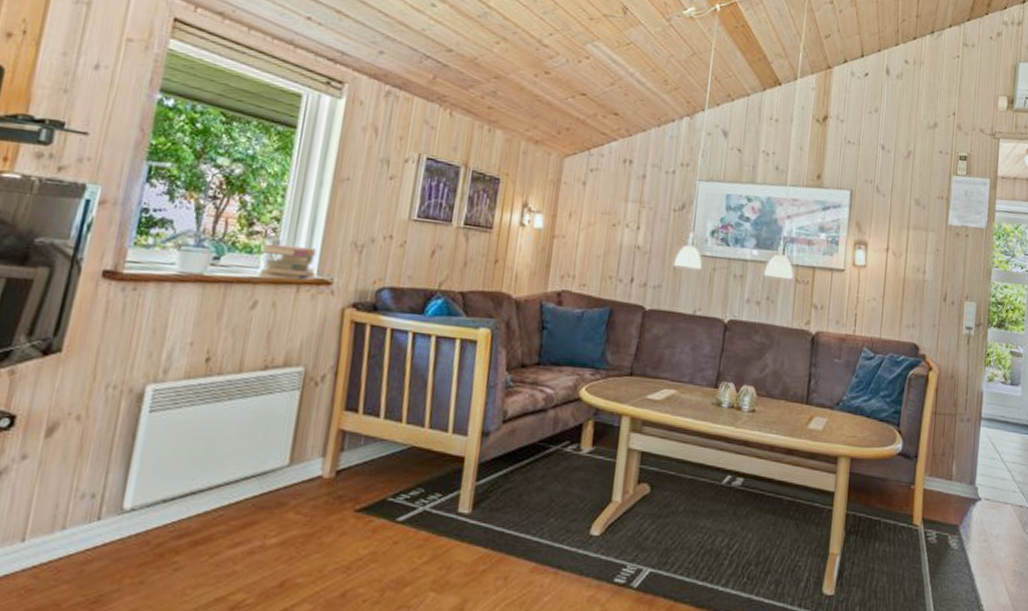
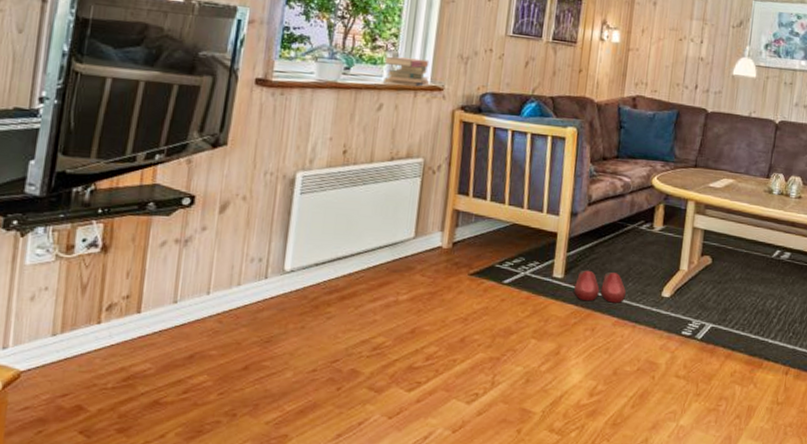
slippers: none [483,503,547,544] -> present [574,270,626,303]

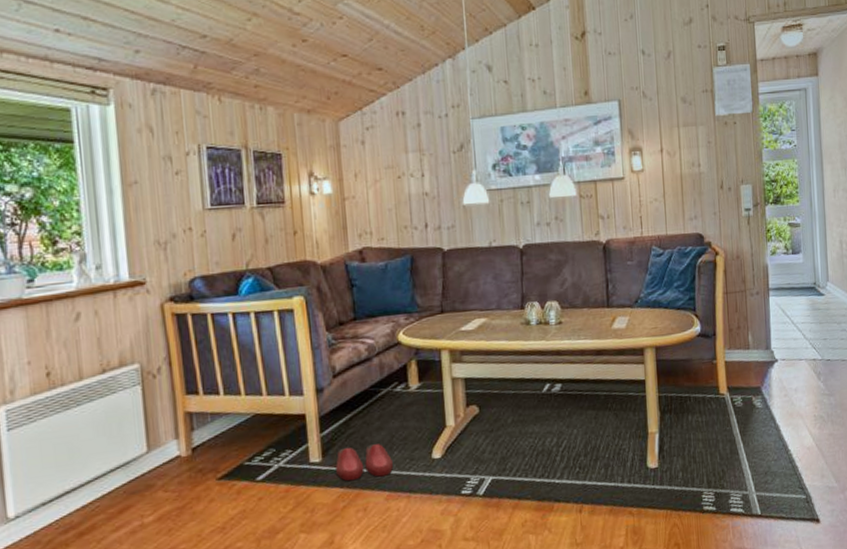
books: present [383,56,430,87] -> none [71,254,127,289]

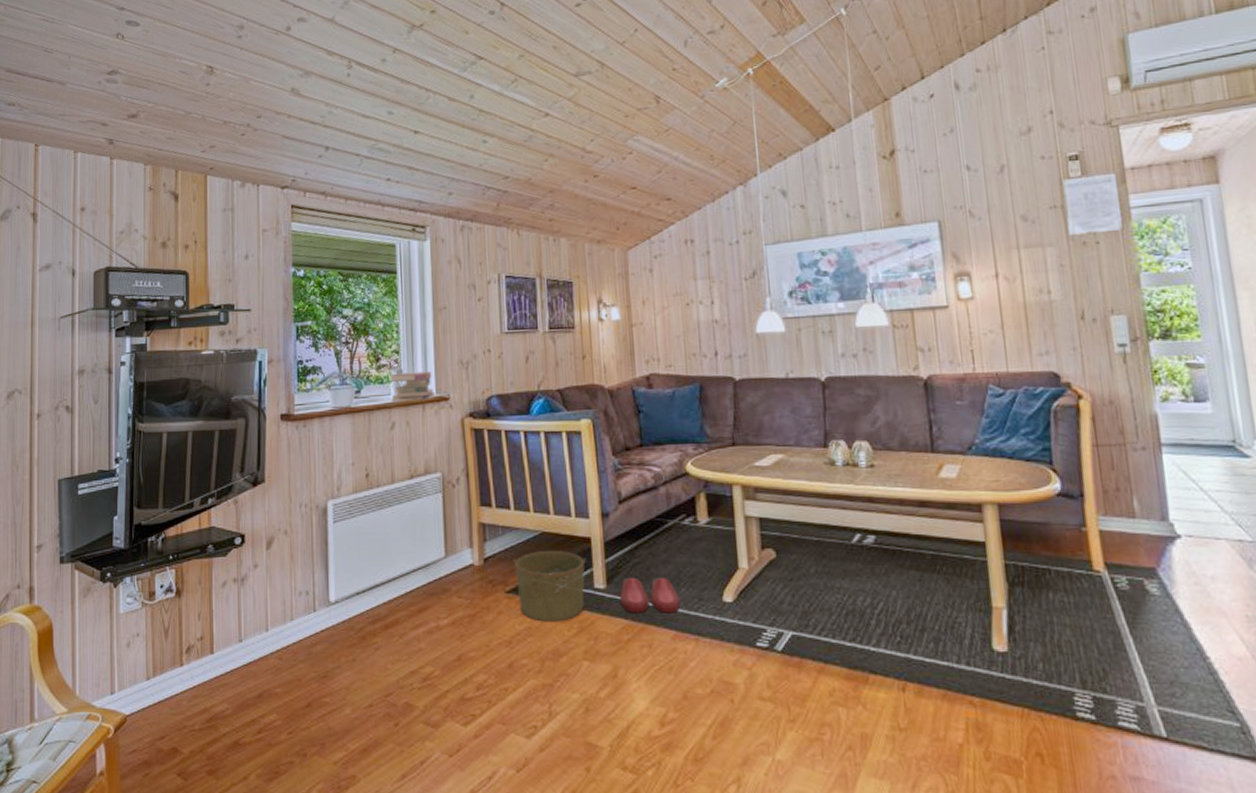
books: none [71,254,127,289] -> present [390,371,434,401]
basket: none [224,430,302,503] -> present [513,551,587,622]

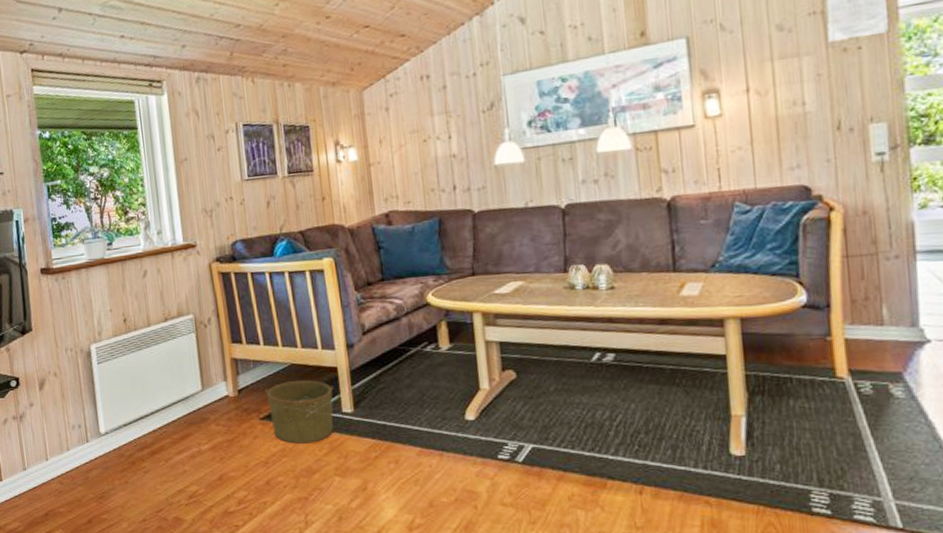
books: present [390,371,434,401] -> none [139,221,182,251]
slippers: present [620,577,680,614] -> none [367,401,424,434]

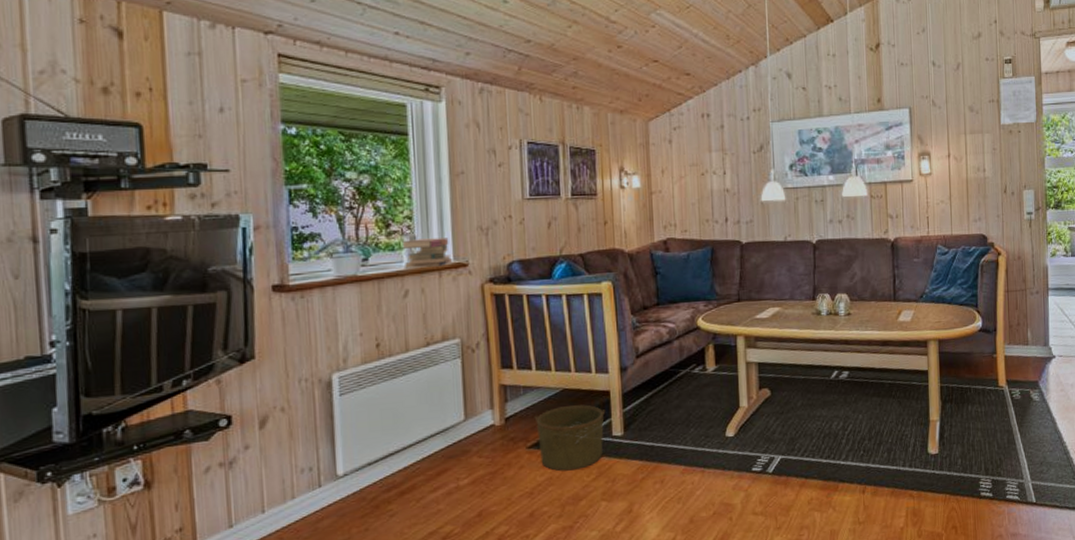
books: none [139,221,182,251] -> present [402,238,452,269]

